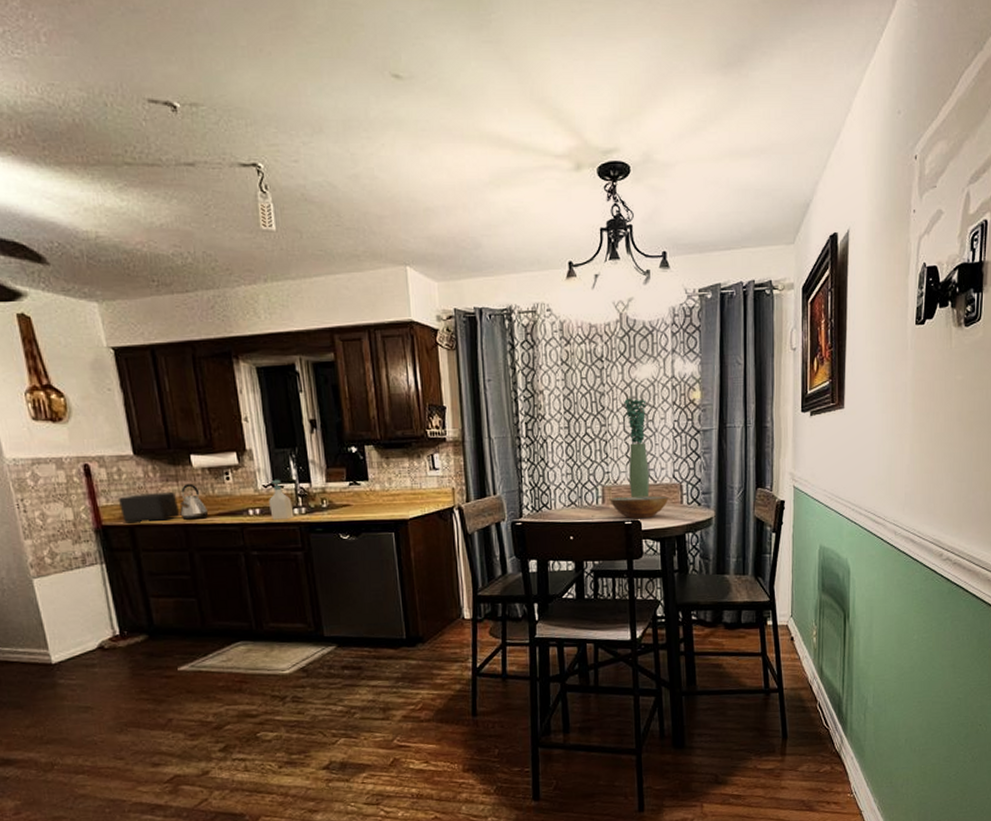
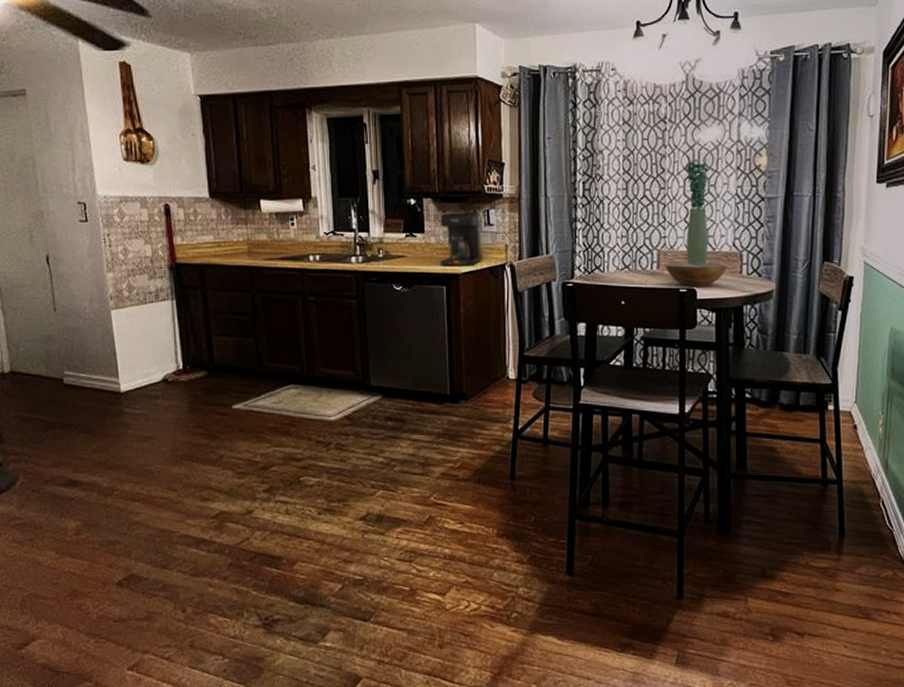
toaster: present [117,492,180,523] -> none [192,235,246,263]
kettle: present [180,483,209,521] -> none [246,227,273,263]
soap bottle: present [269,479,294,520] -> none [329,227,351,267]
coffee maker: none [384,457,431,513] -> present [440,212,483,266]

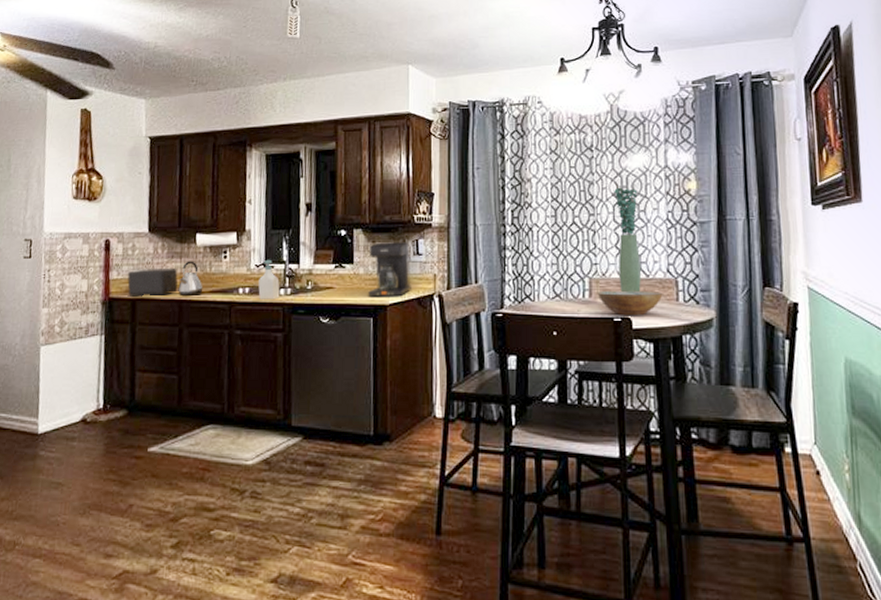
toaster: none [192,235,246,263] -> present [127,269,178,297]
kettle: none [246,227,273,263] -> present [178,261,203,297]
soap bottle: none [329,227,351,267] -> present [258,259,280,300]

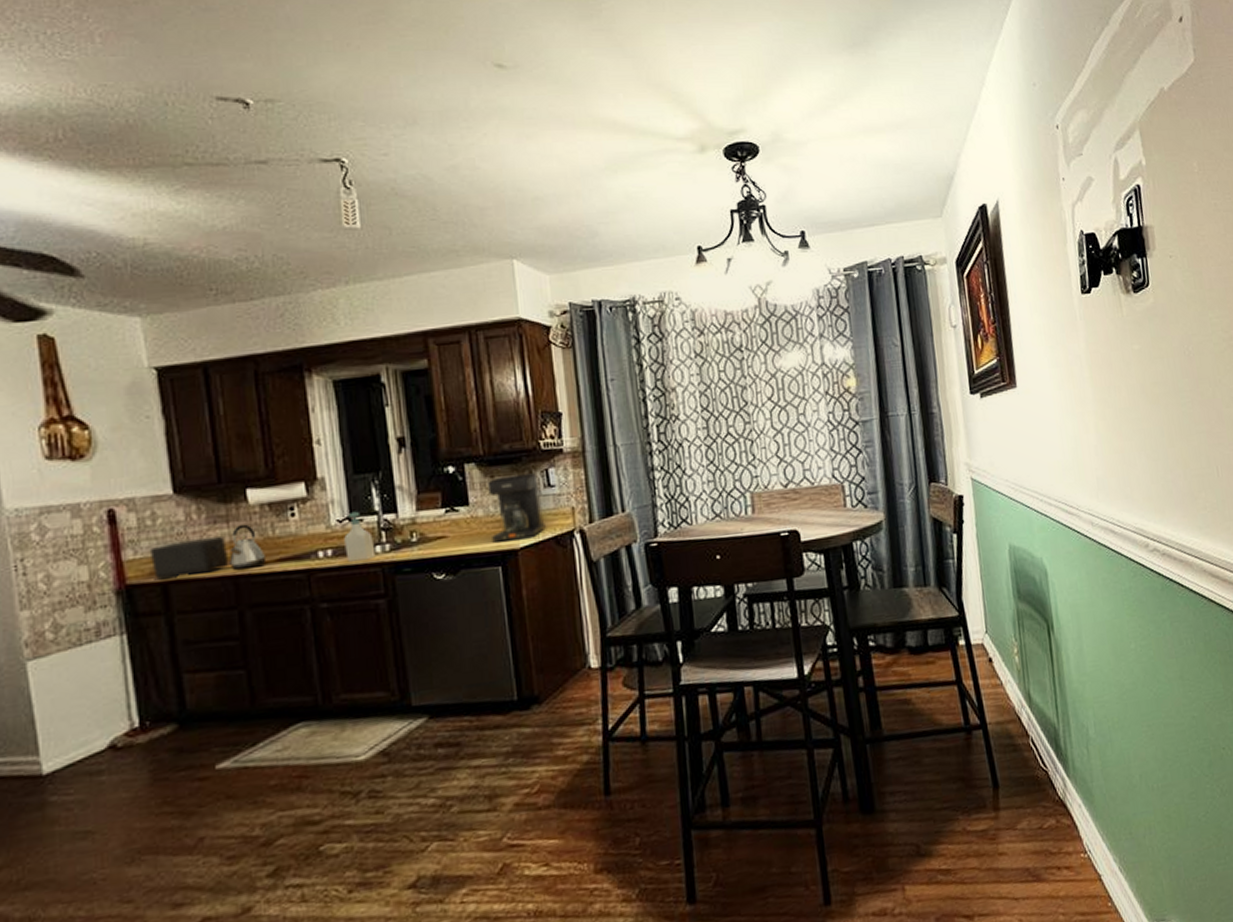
bowl: present [597,290,663,316] -> none [760,499,830,529]
vase: present [614,183,641,292] -> none [769,385,807,504]

